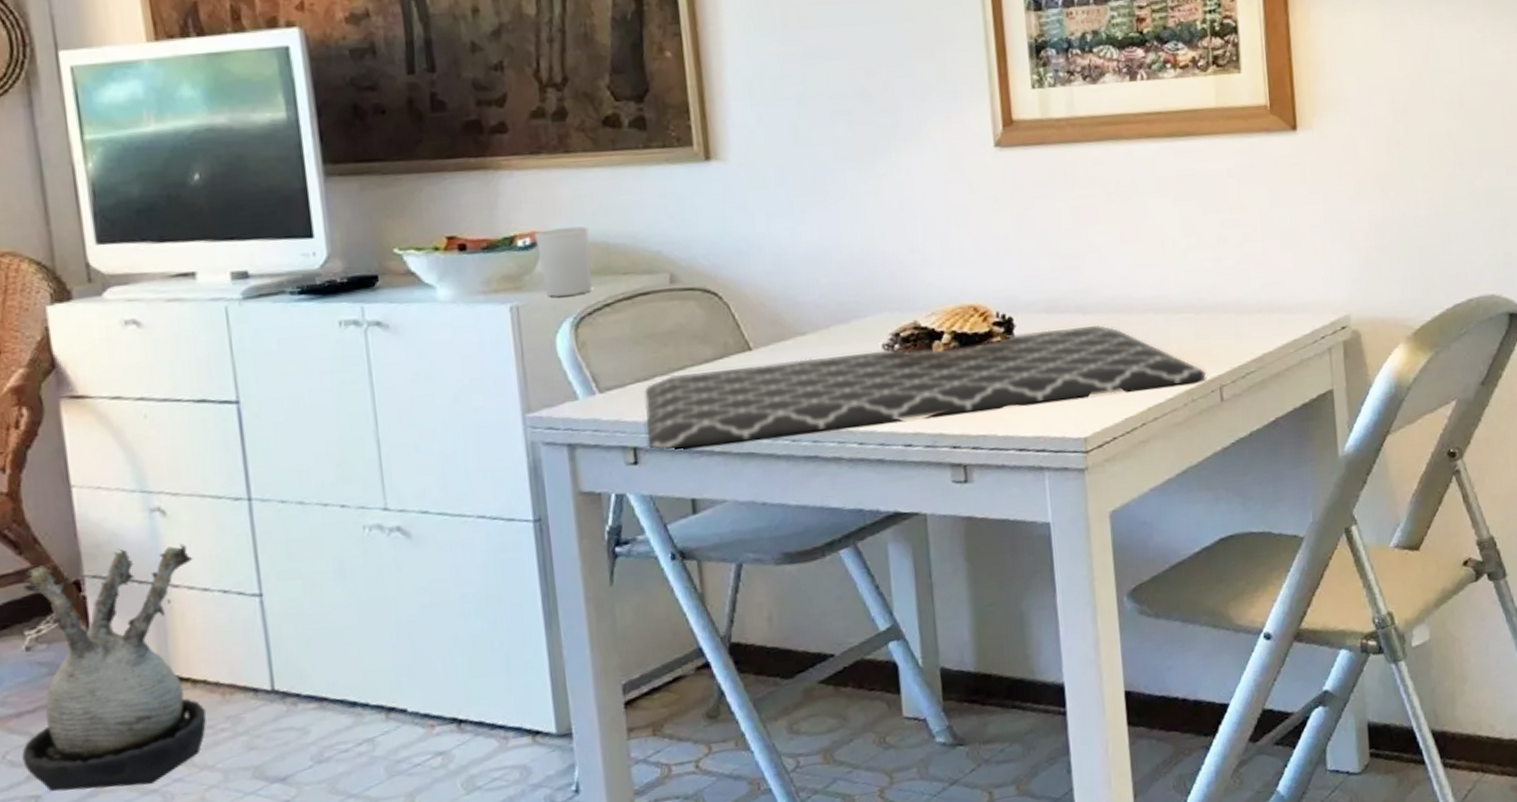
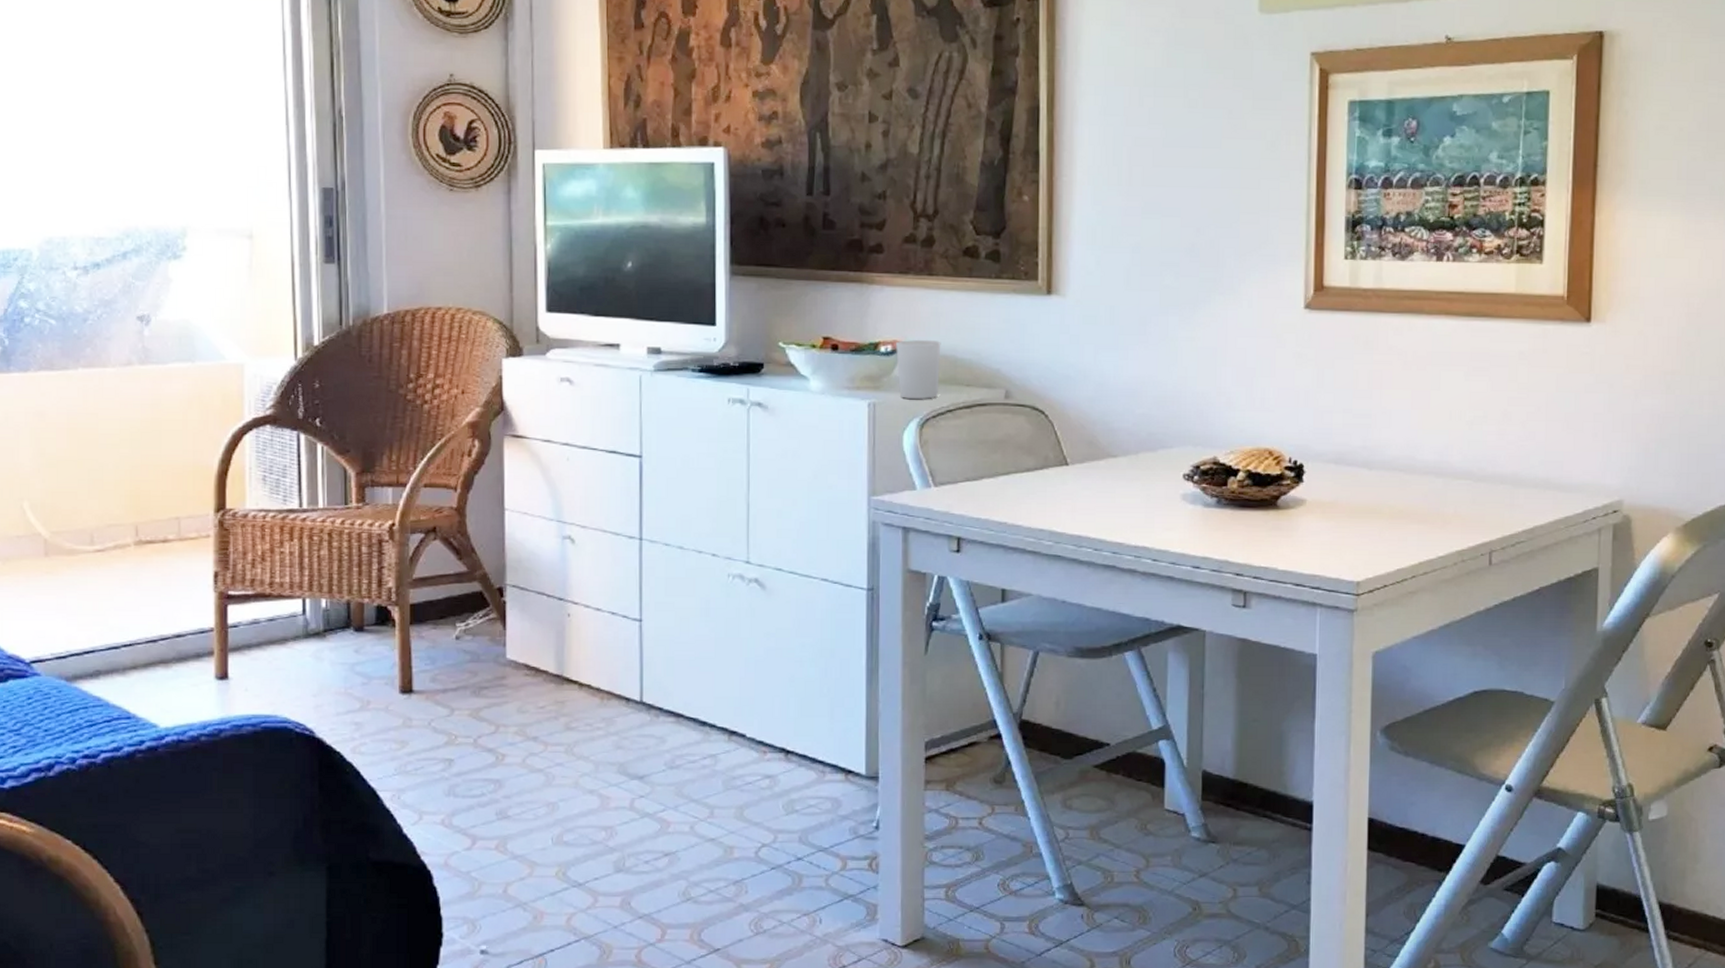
plant: present [22,543,207,792] -> none [443,565,591,764]
placemat: present [644,324,1207,451] -> none [970,478,1479,545]

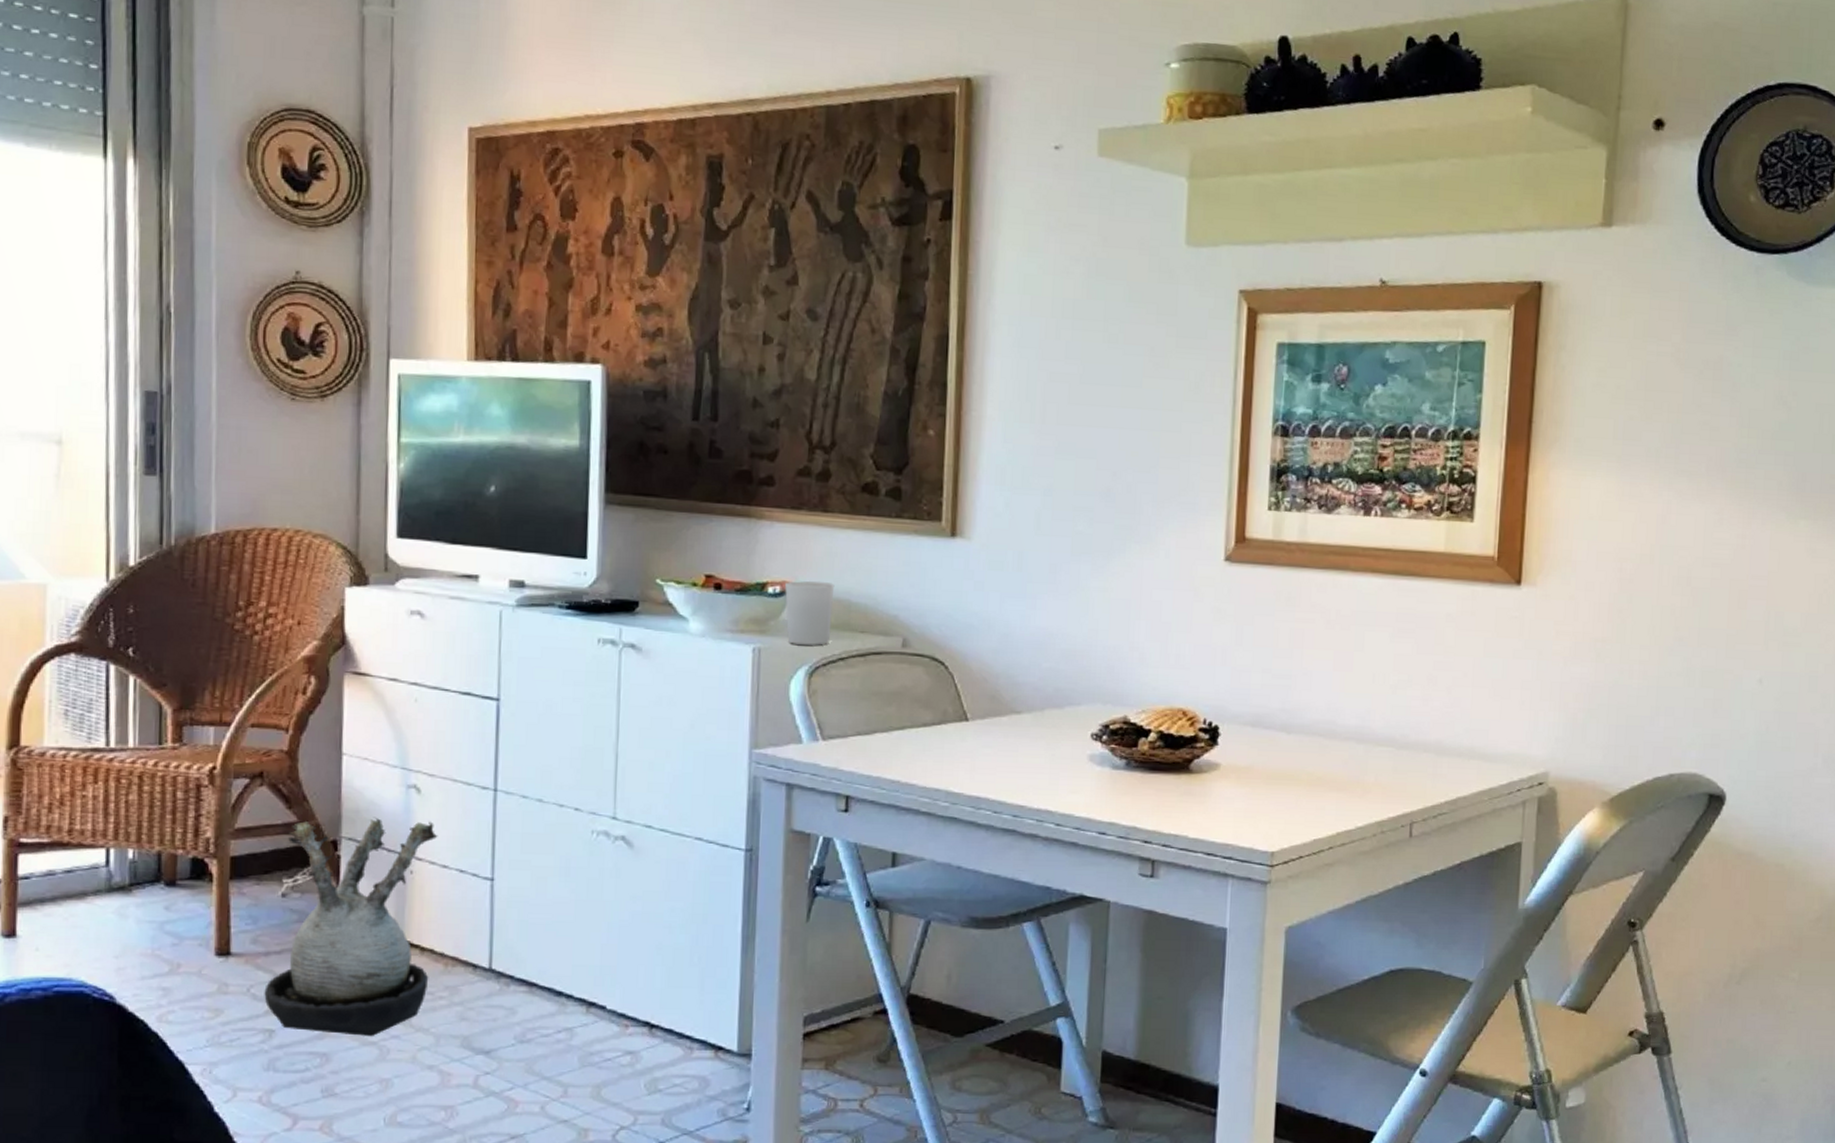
plant: none [443,565,591,764] -> present [264,817,438,1036]

